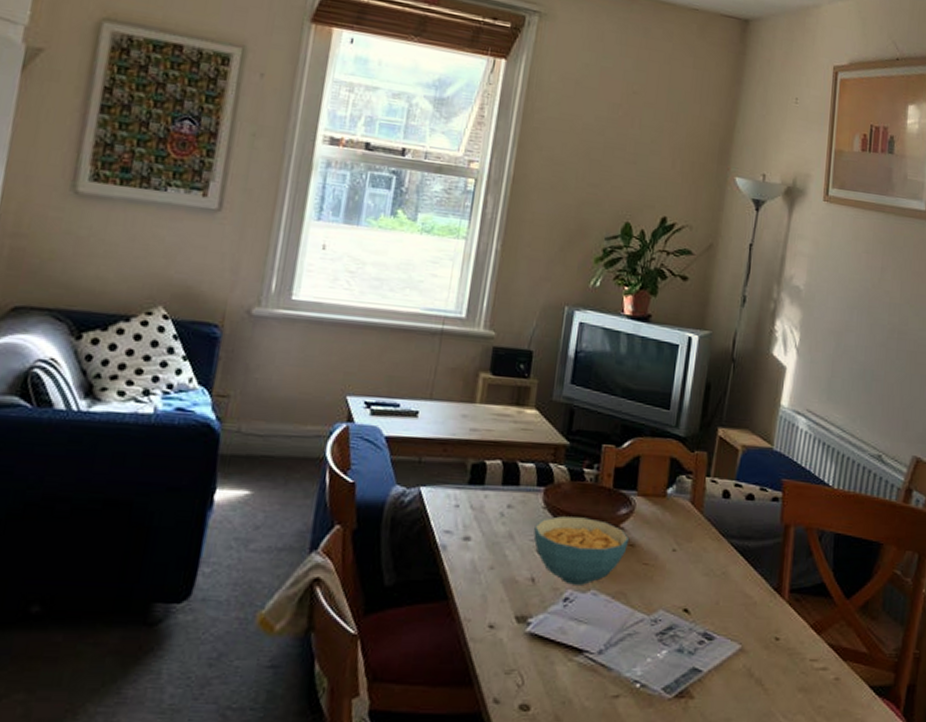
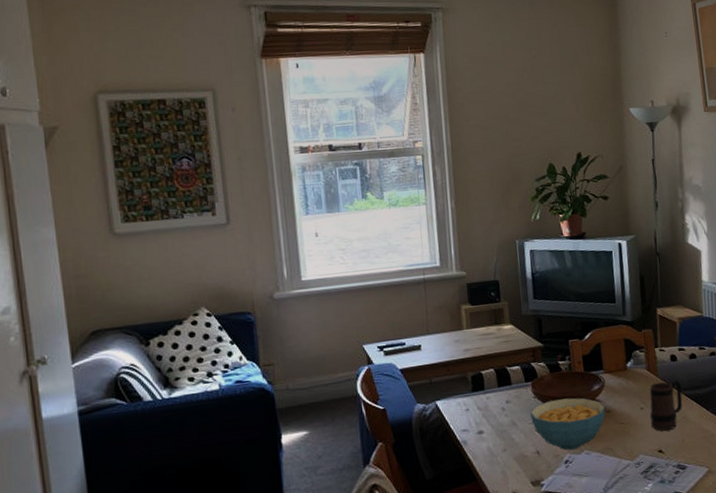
mug: none [682,521,729,585] -> present [650,379,683,431]

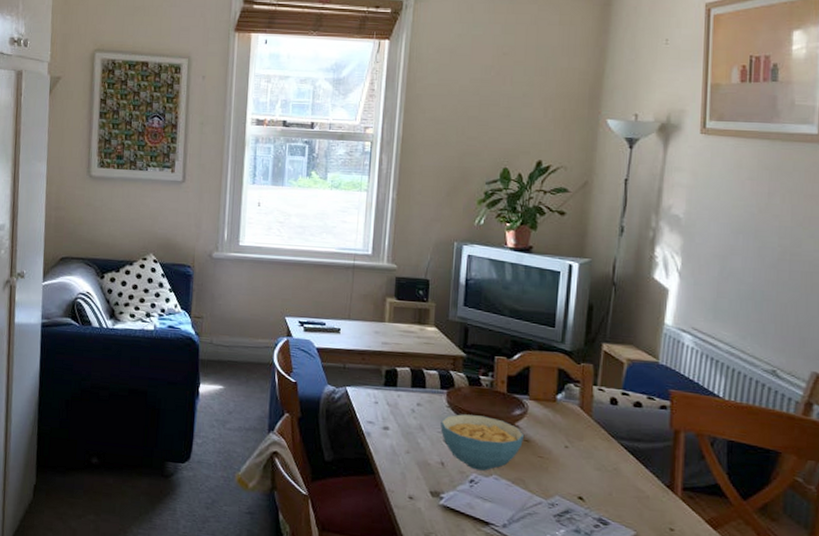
mug: present [650,379,683,431] -> none [575,423,618,479]

